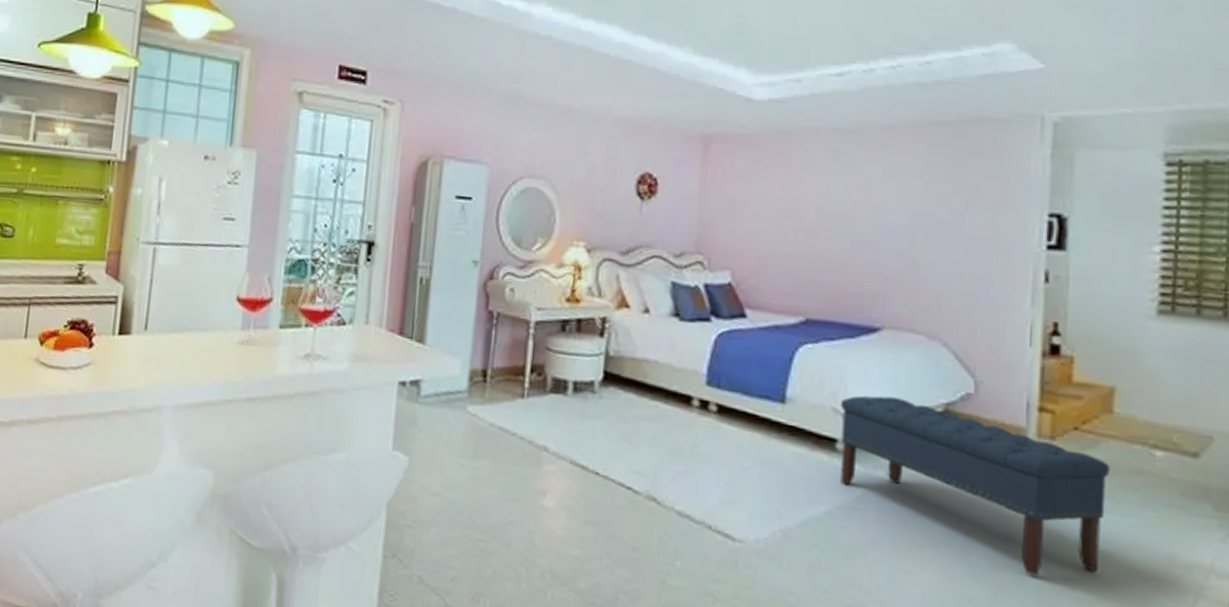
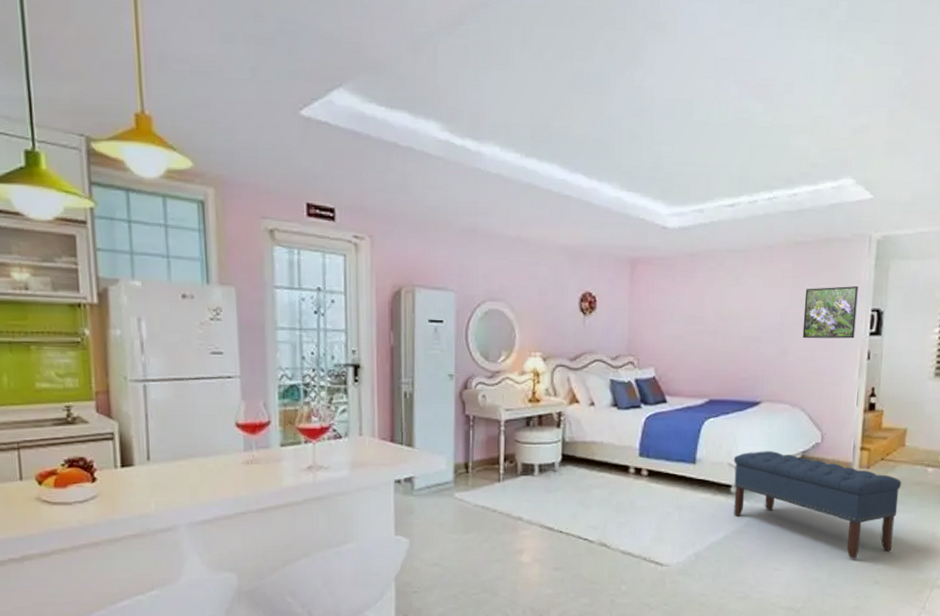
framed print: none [942,181,1027,252] -> present [802,286,858,339]

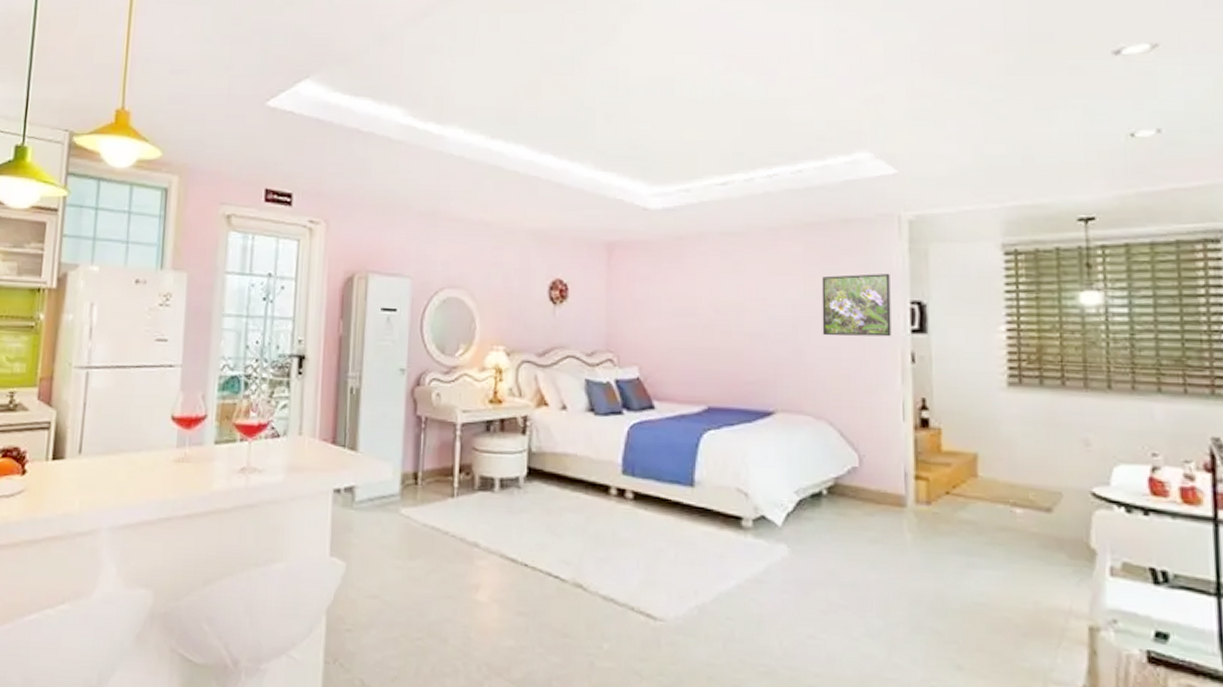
bench: present [733,451,902,559] -> none [743,474,980,631]

